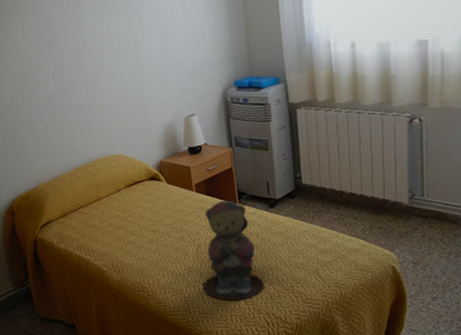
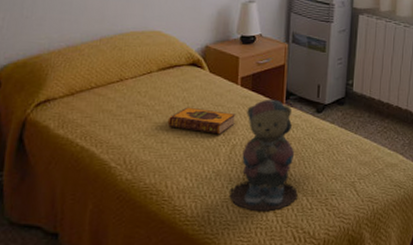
hardback book: none [140,215,197,237] -> present [167,107,236,135]

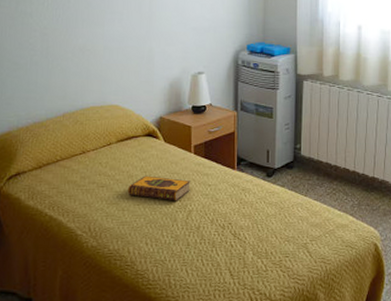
teddy bear: present [229,99,298,212] -> none [188,165,253,275]

